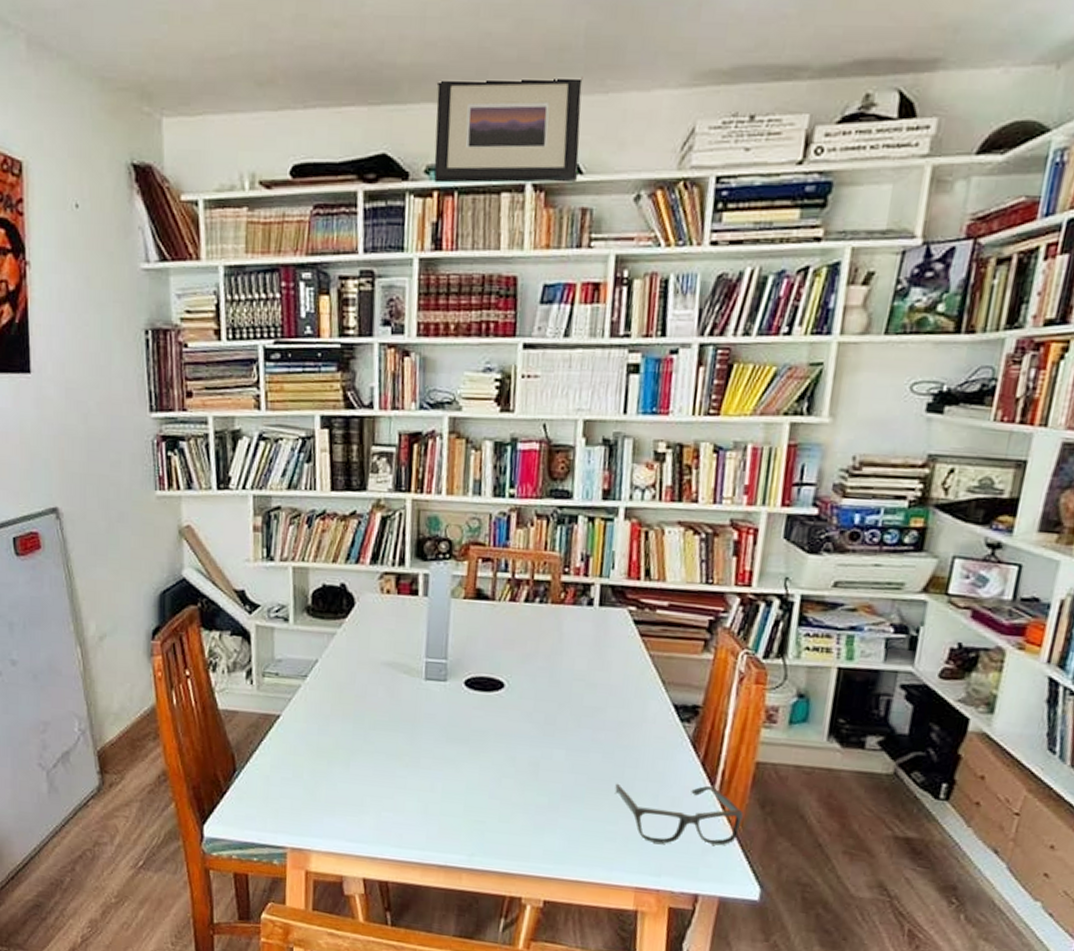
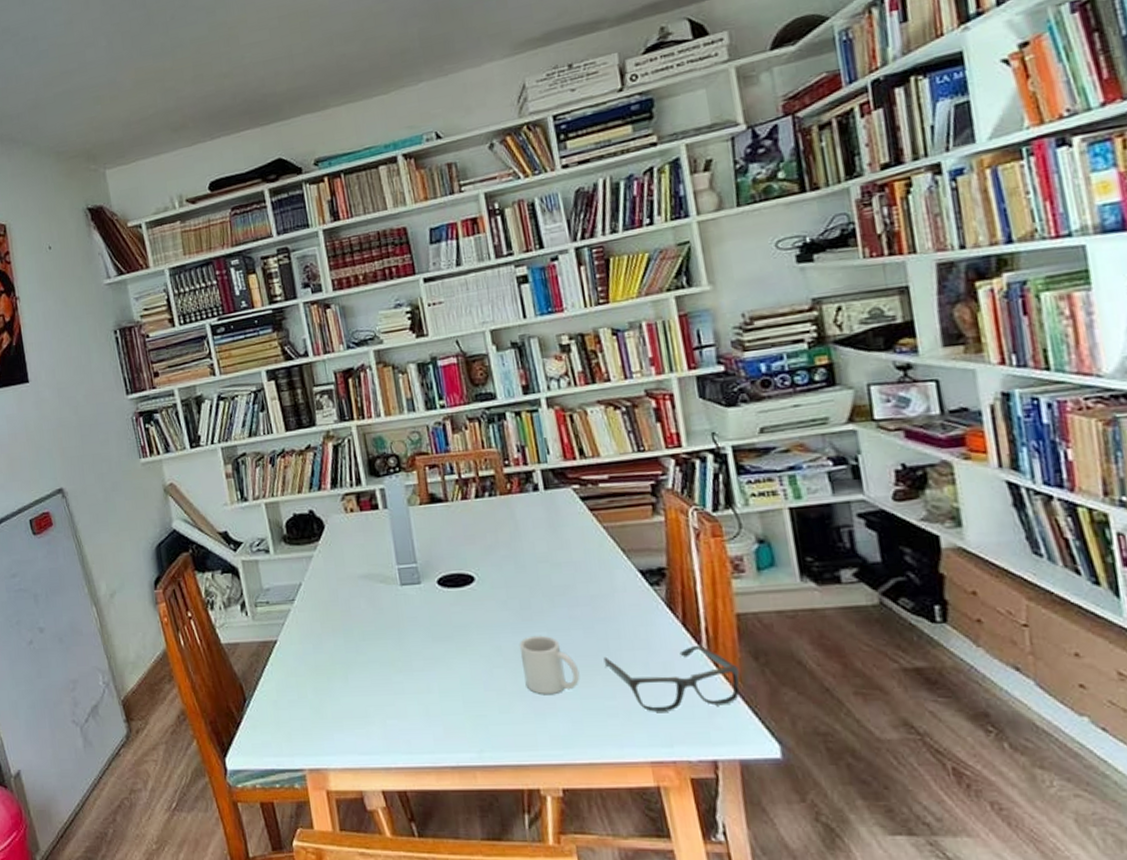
picture frame: present [434,79,582,184] -> none [311,71,439,171]
mug: none [531,751,589,812] -> present [519,635,580,695]

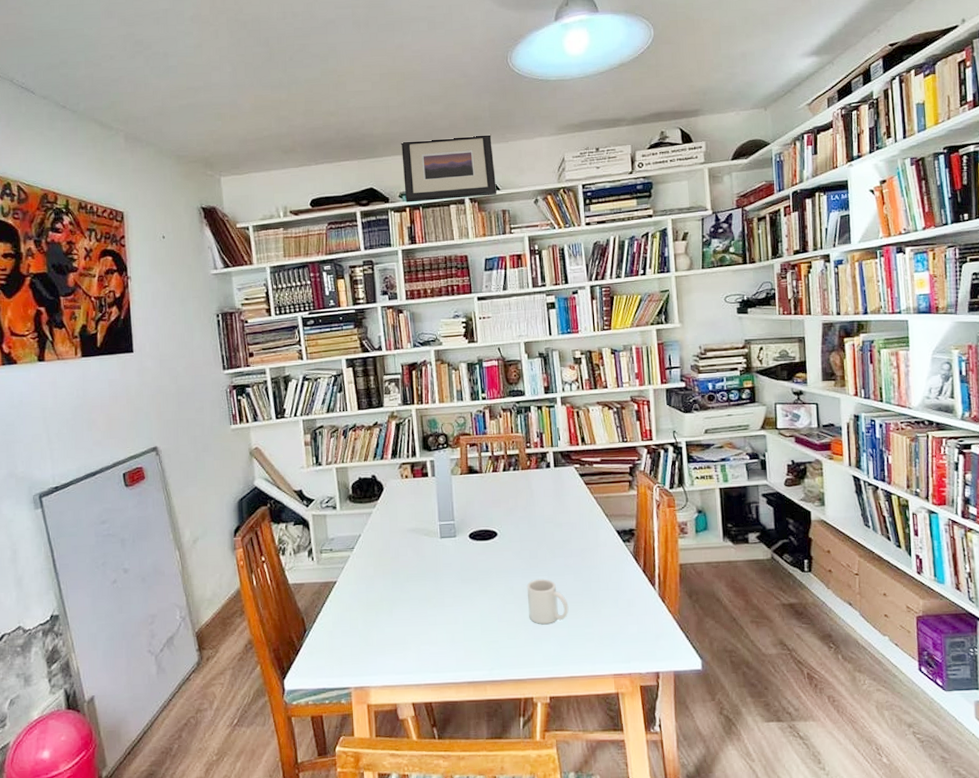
picture frame: none [311,71,439,171] -> present [401,135,497,203]
eyeglasses: present [603,645,740,712] -> none [586,586,679,637]

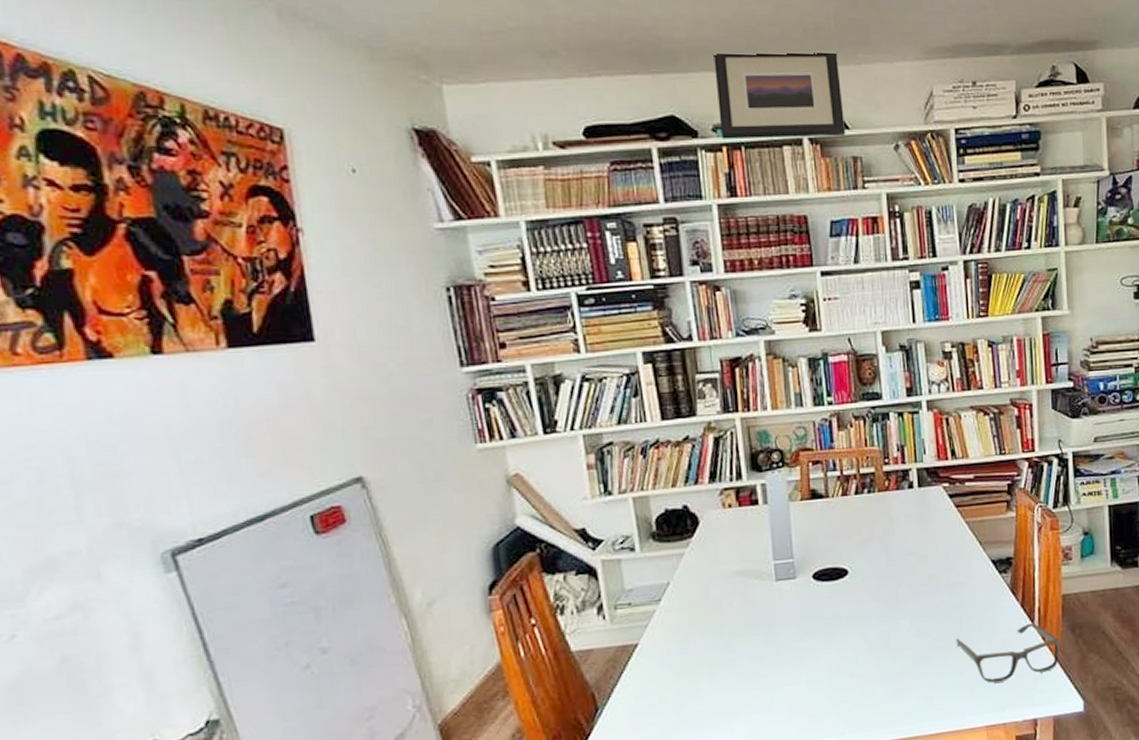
mug: present [526,578,569,625] -> none [884,622,935,677]
eyeglasses: none [586,586,679,637] -> present [956,623,1060,683]

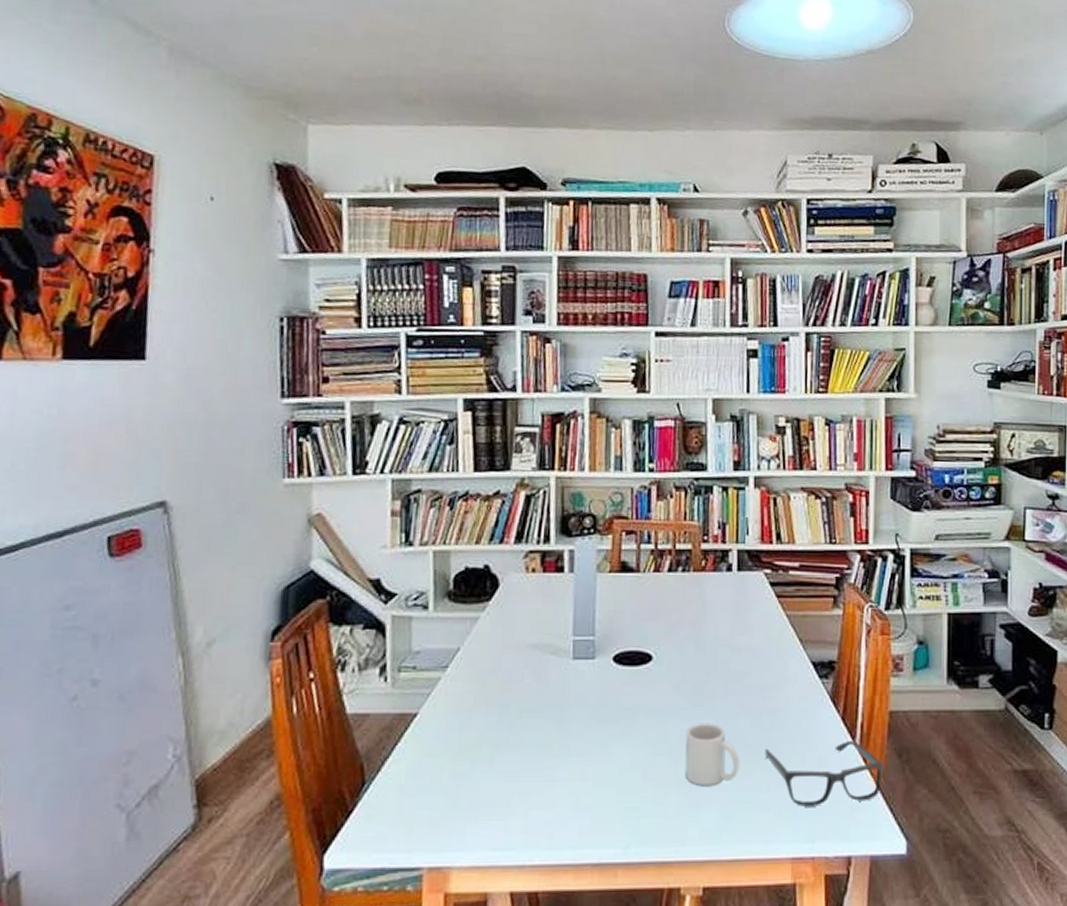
picture frame: present [714,53,846,139] -> none [569,112,695,199]
mug: none [884,622,935,677] -> present [685,722,740,787]

